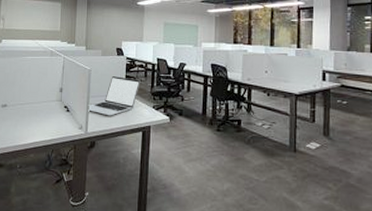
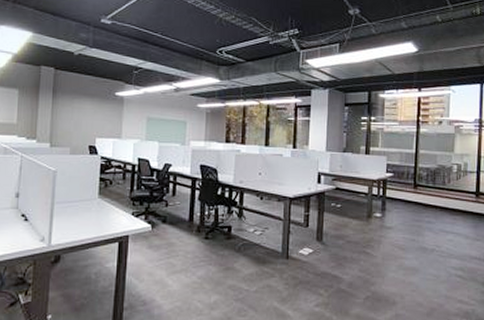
laptop: present [87,76,141,116] -> none [51,179,118,225]

